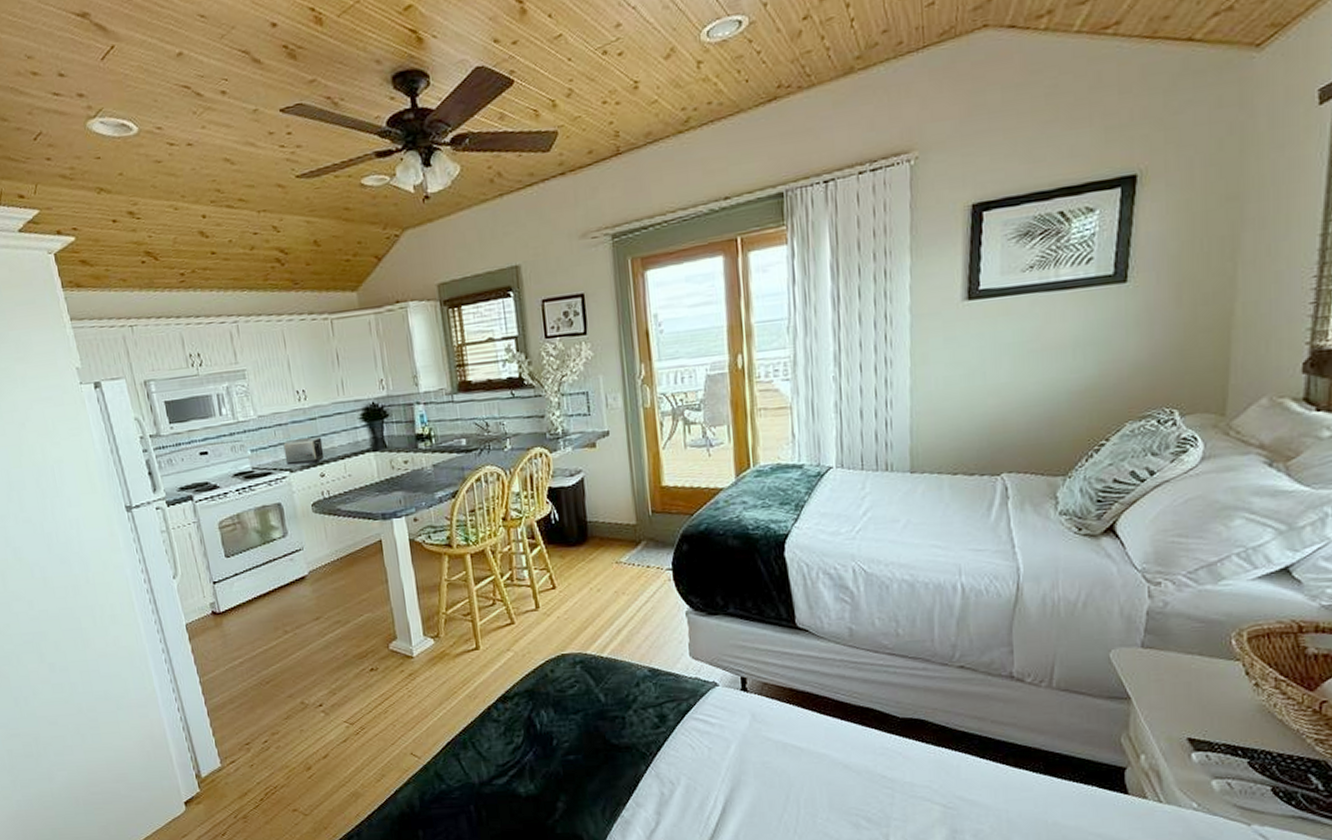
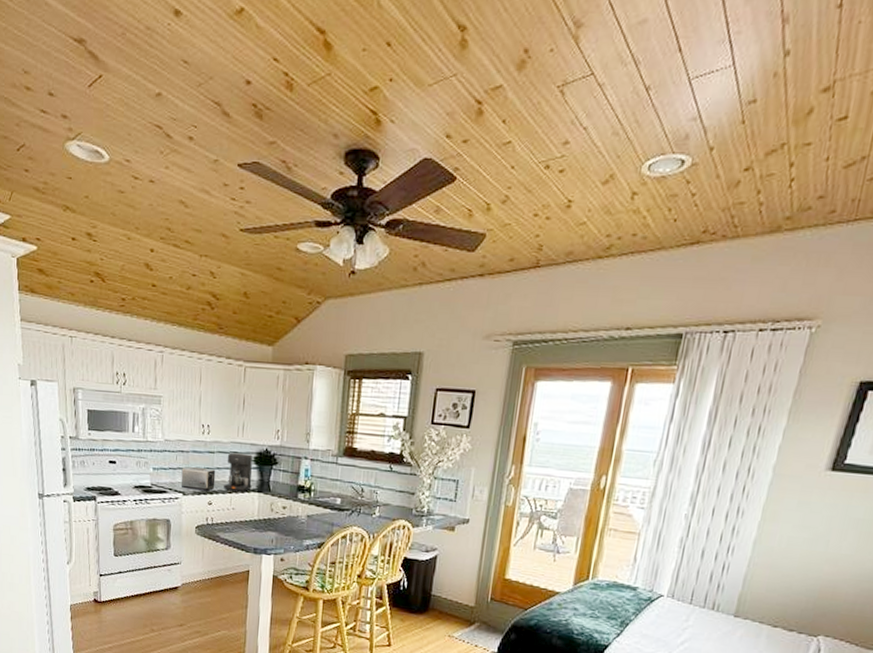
coffee maker: none [331,412,365,456] -> present [224,452,253,492]

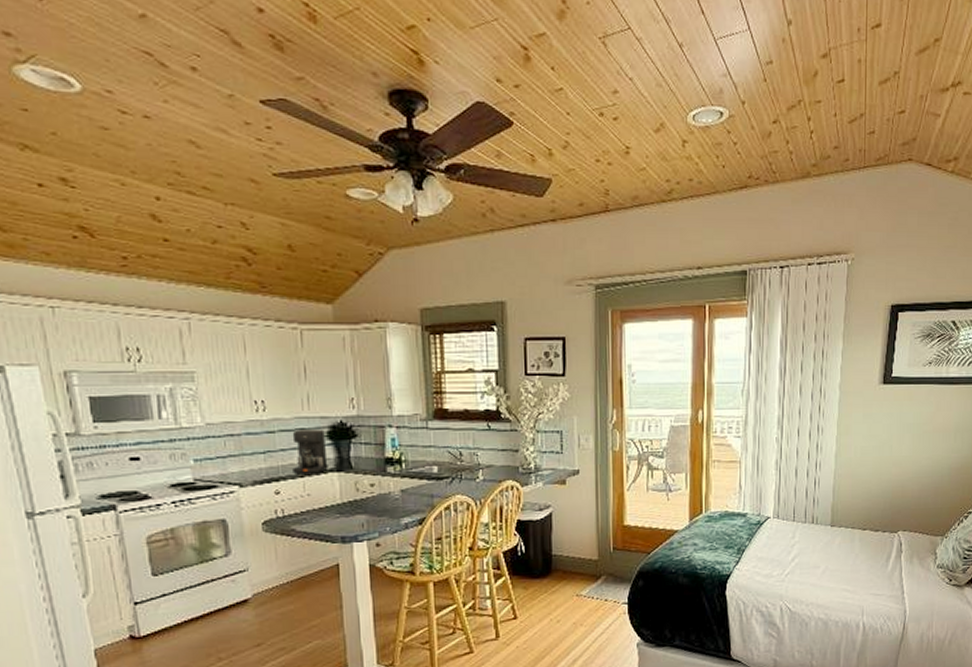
toaster: present [181,466,216,491] -> none [233,451,281,480]

